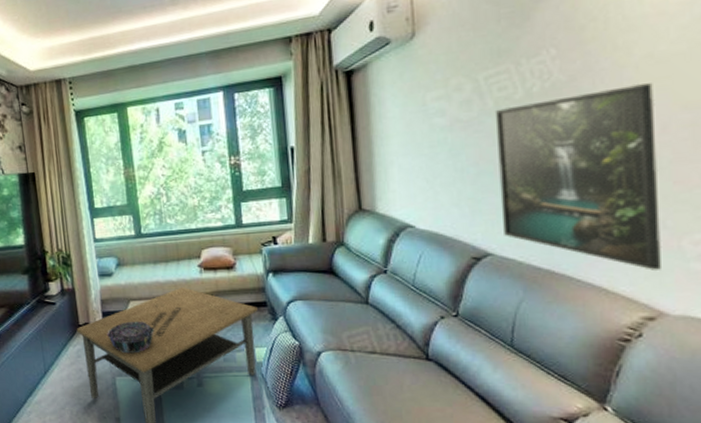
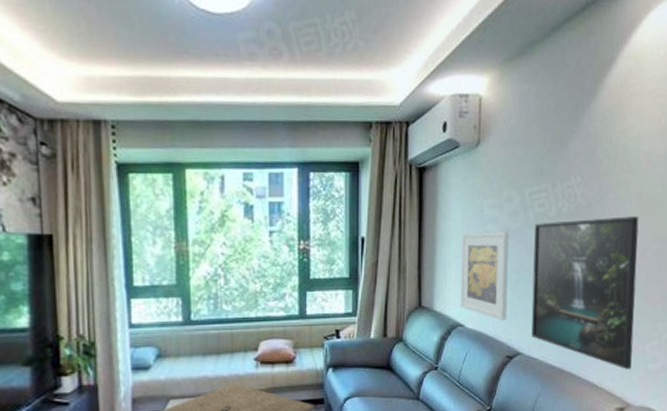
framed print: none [402,122,469,220] -> present [460,231,509,321]

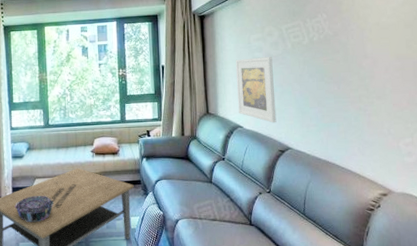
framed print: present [531,215,639,370] -> none [292,40,389,162]

